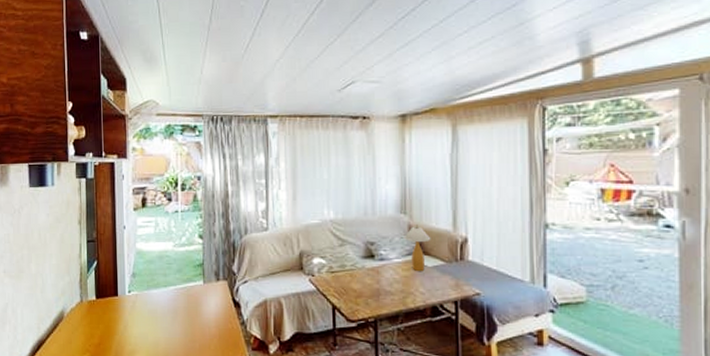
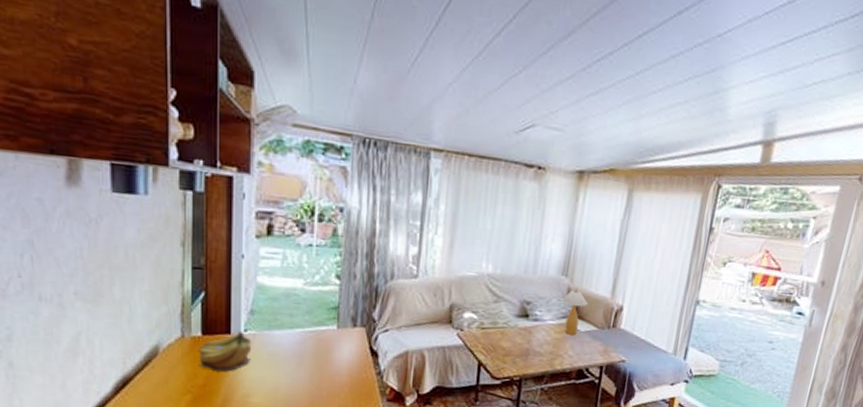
fruit: none [93,292,134,330] -> present [198,331,251,372]

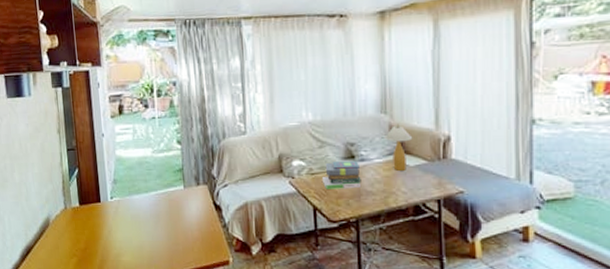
fruit: present [198,331,251,372] -> none [78,199,118,235]
books: none [491,318,532,348] -> present [321,160,362,189]

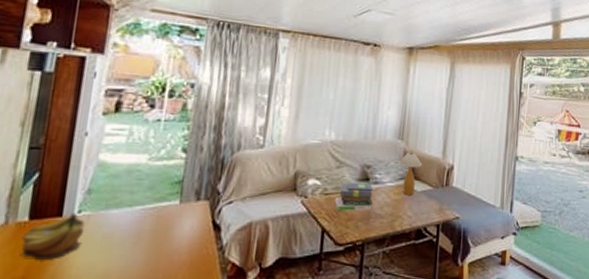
fruit: none [78,199,118,235] -> present [19,212,84,260]

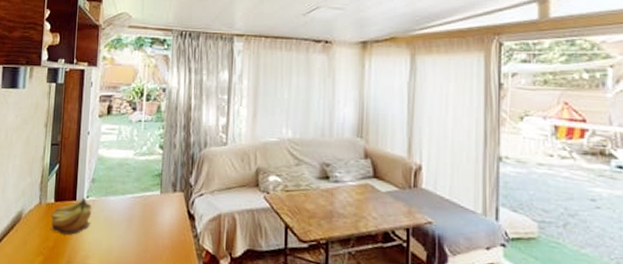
books: present [334,182,373,211] -> none [295,180,334,210]
table lamp: present [398,151,423,195] -> none [359,149,386,196]

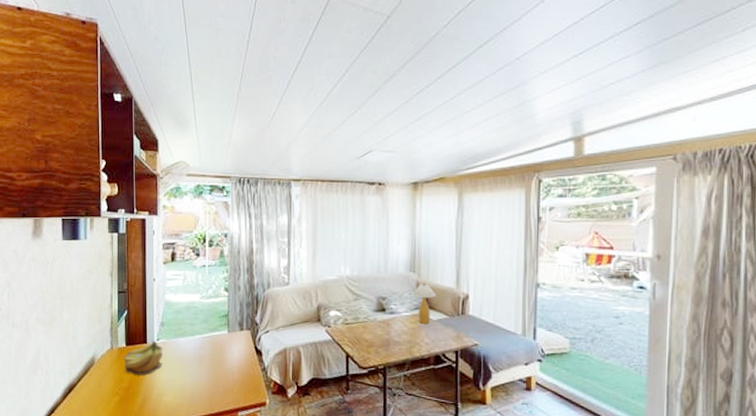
table lamp: none [359,149,386,196] -> present [412,282,437,324]

